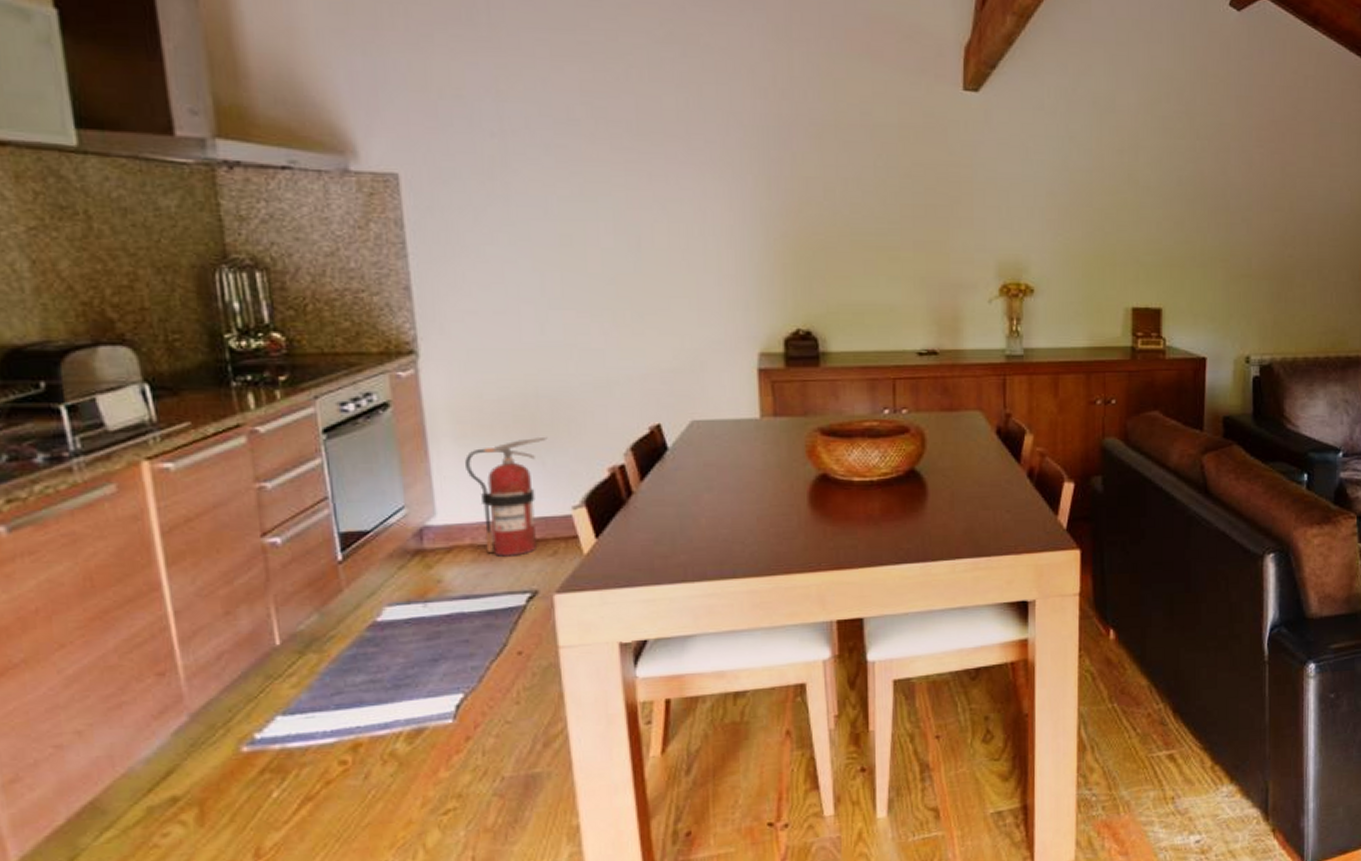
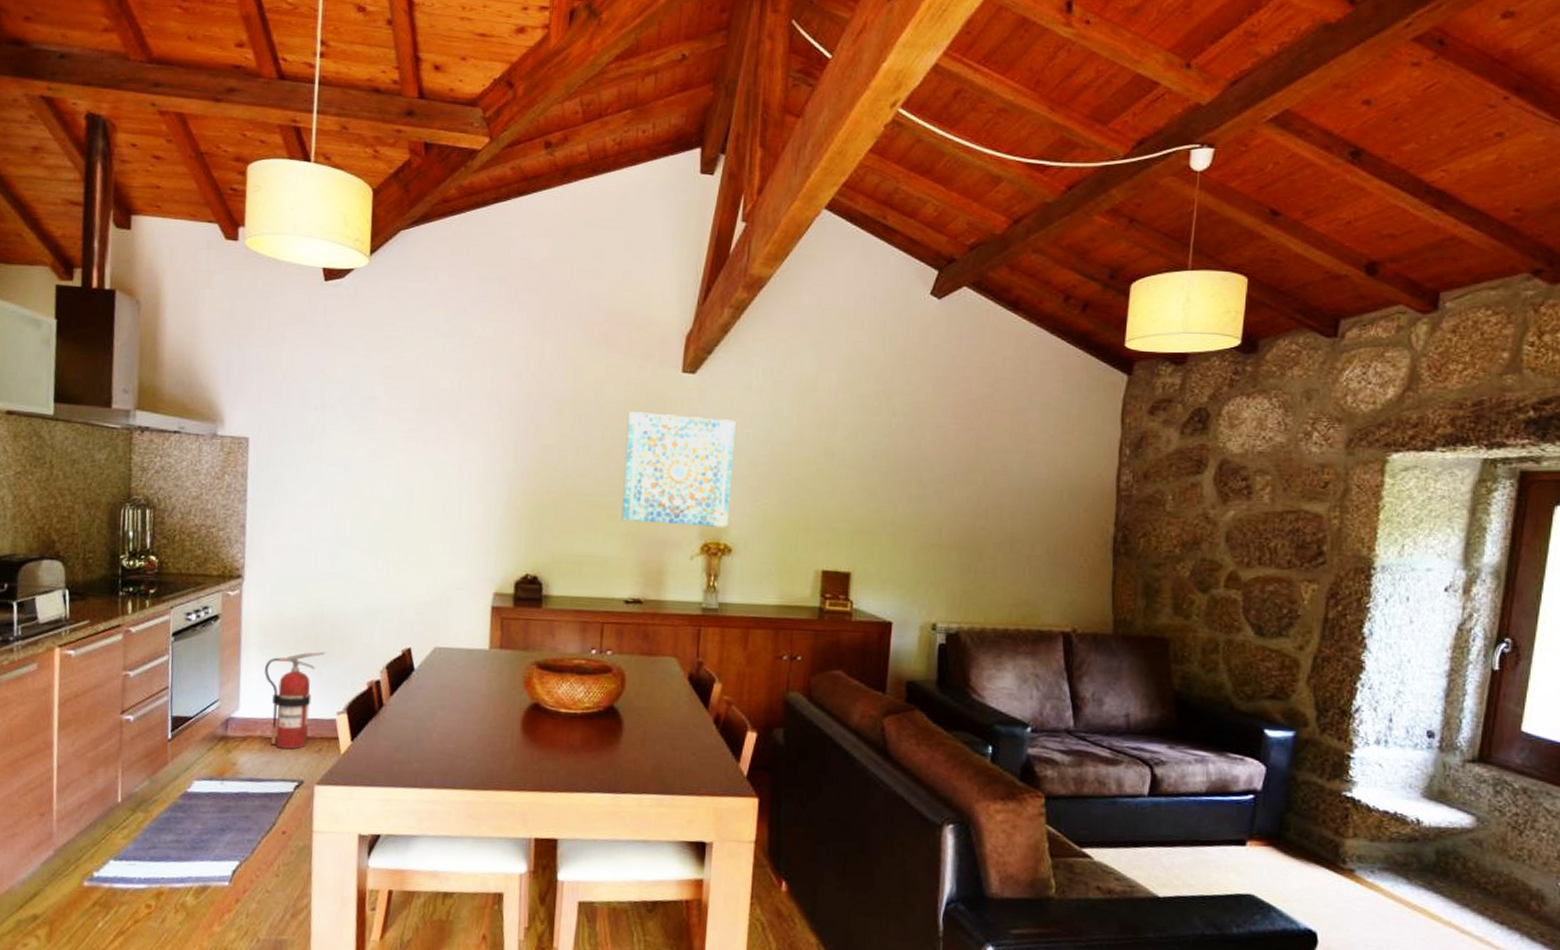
wall art: none [903,136,1029,266] -> present [621,411,736,528]

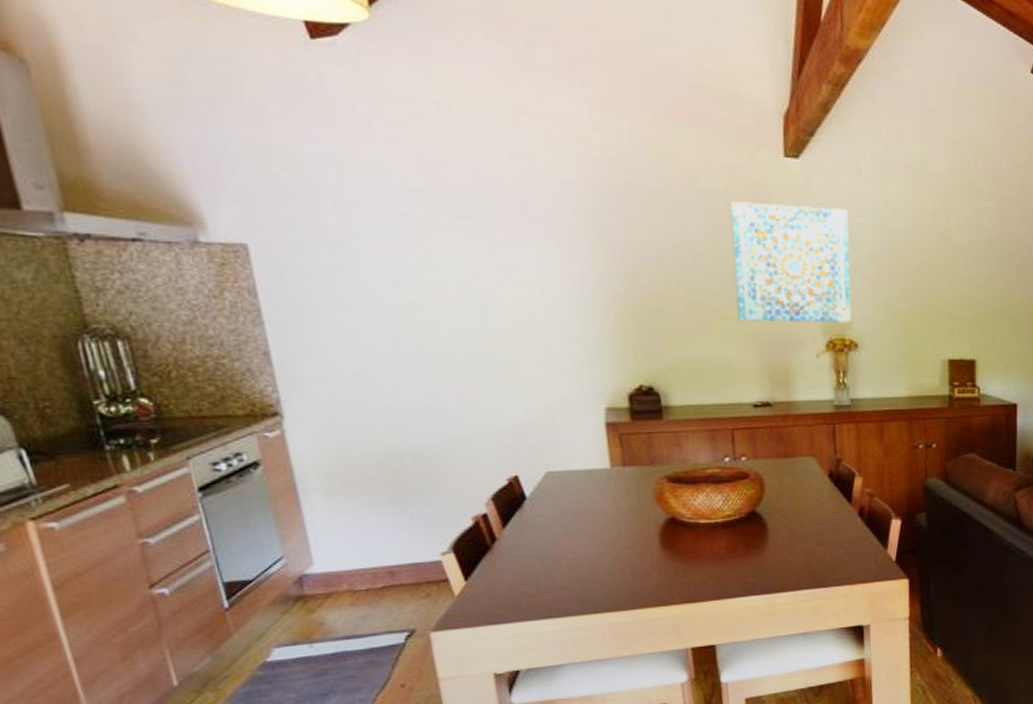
fire extinguisher: present [265,652,326,750] -> none [336,491,413,601]

